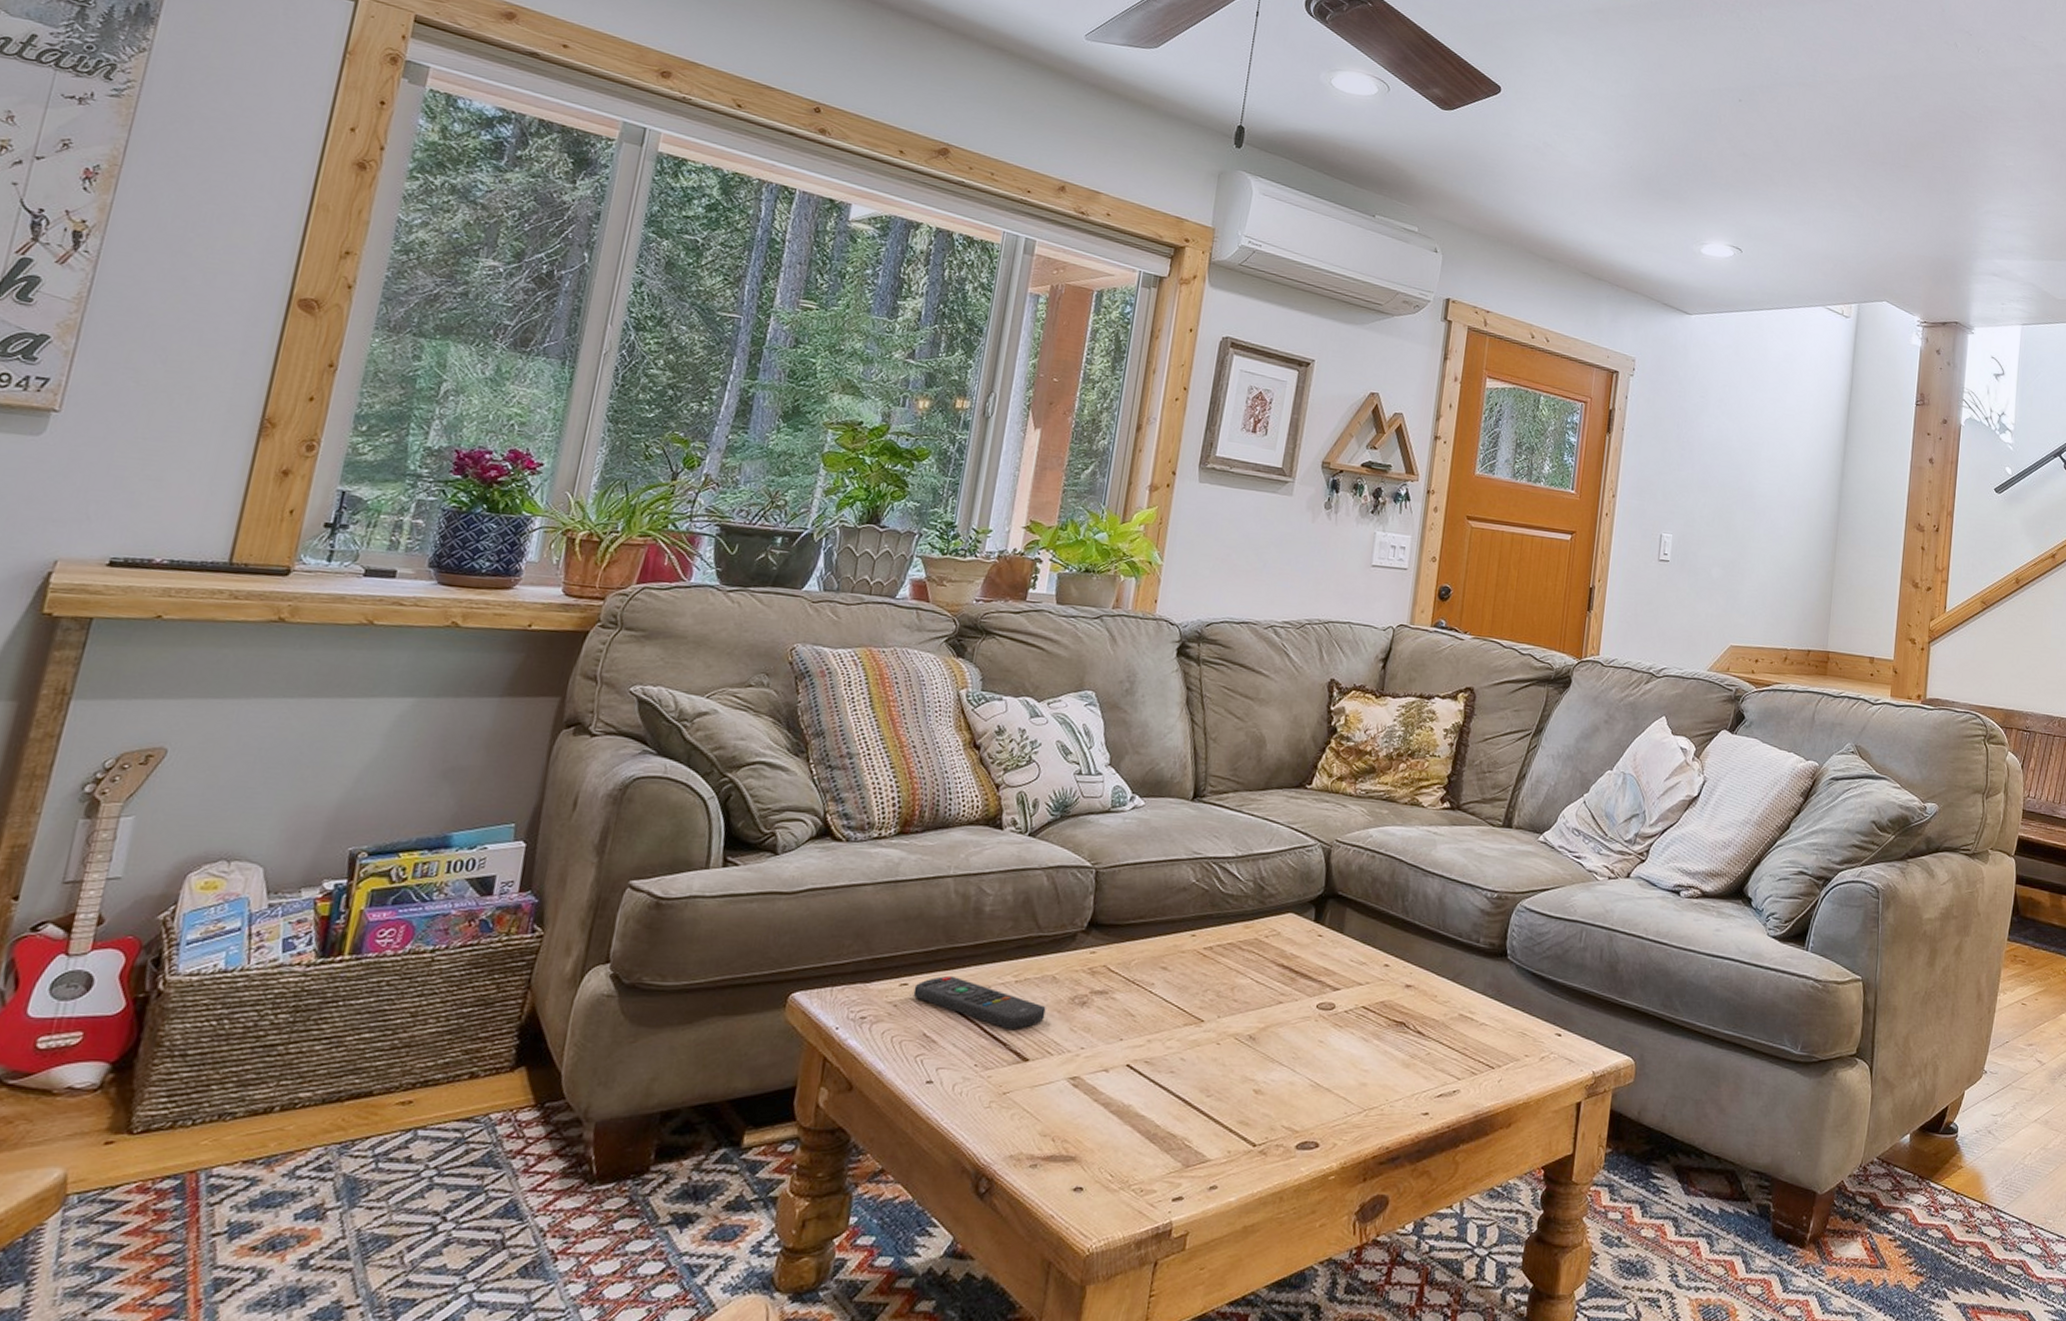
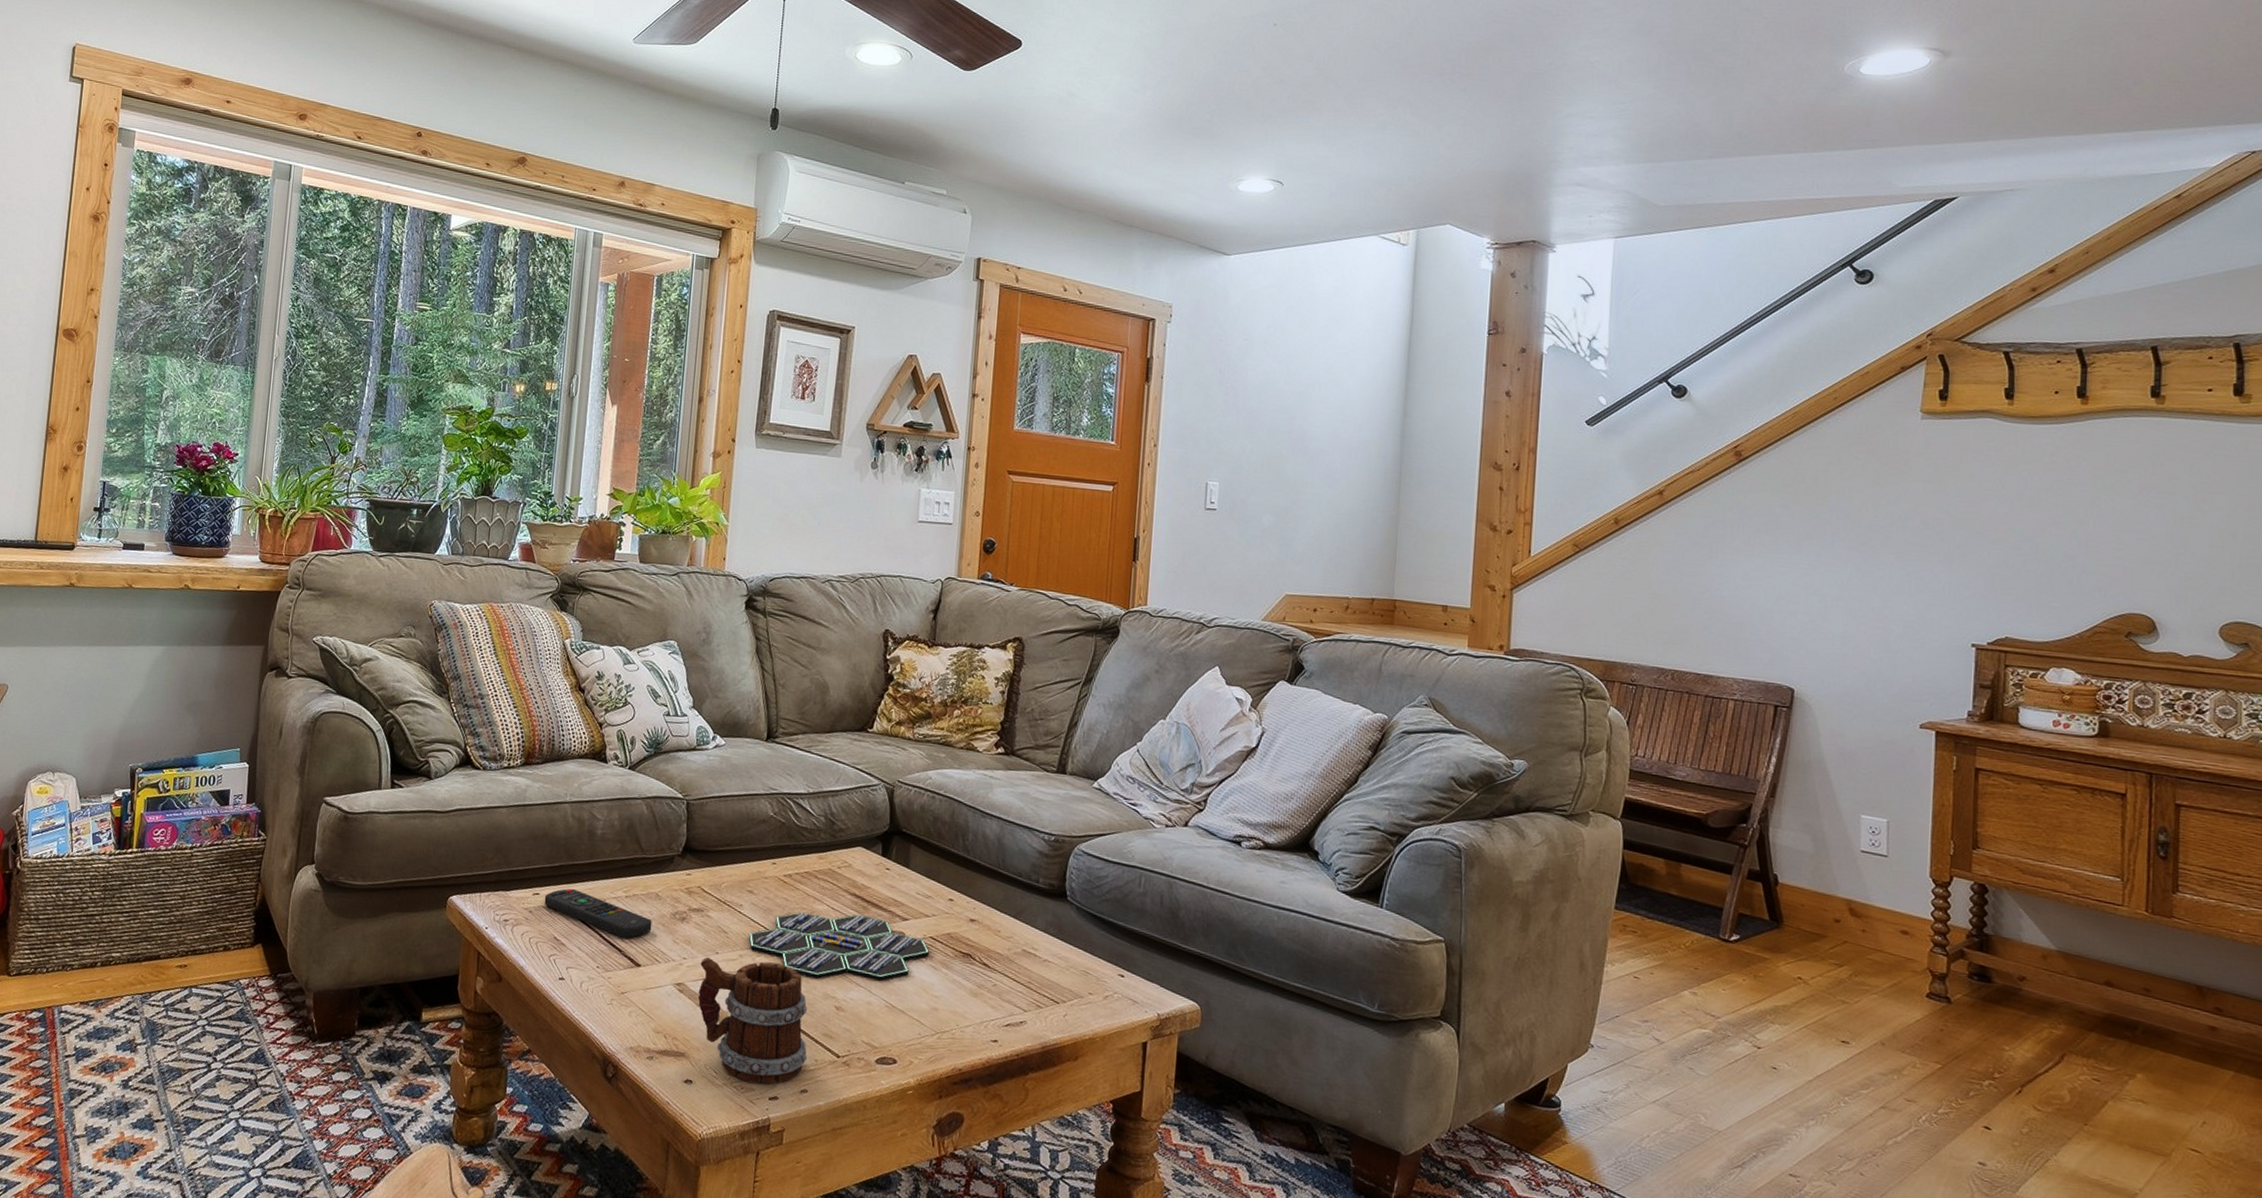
mug: none [1095,1044,1223,1184] -> present [698,957,808,1084]
board game: none [1159,987,1362,1061] -> present [748,912,930,981]

